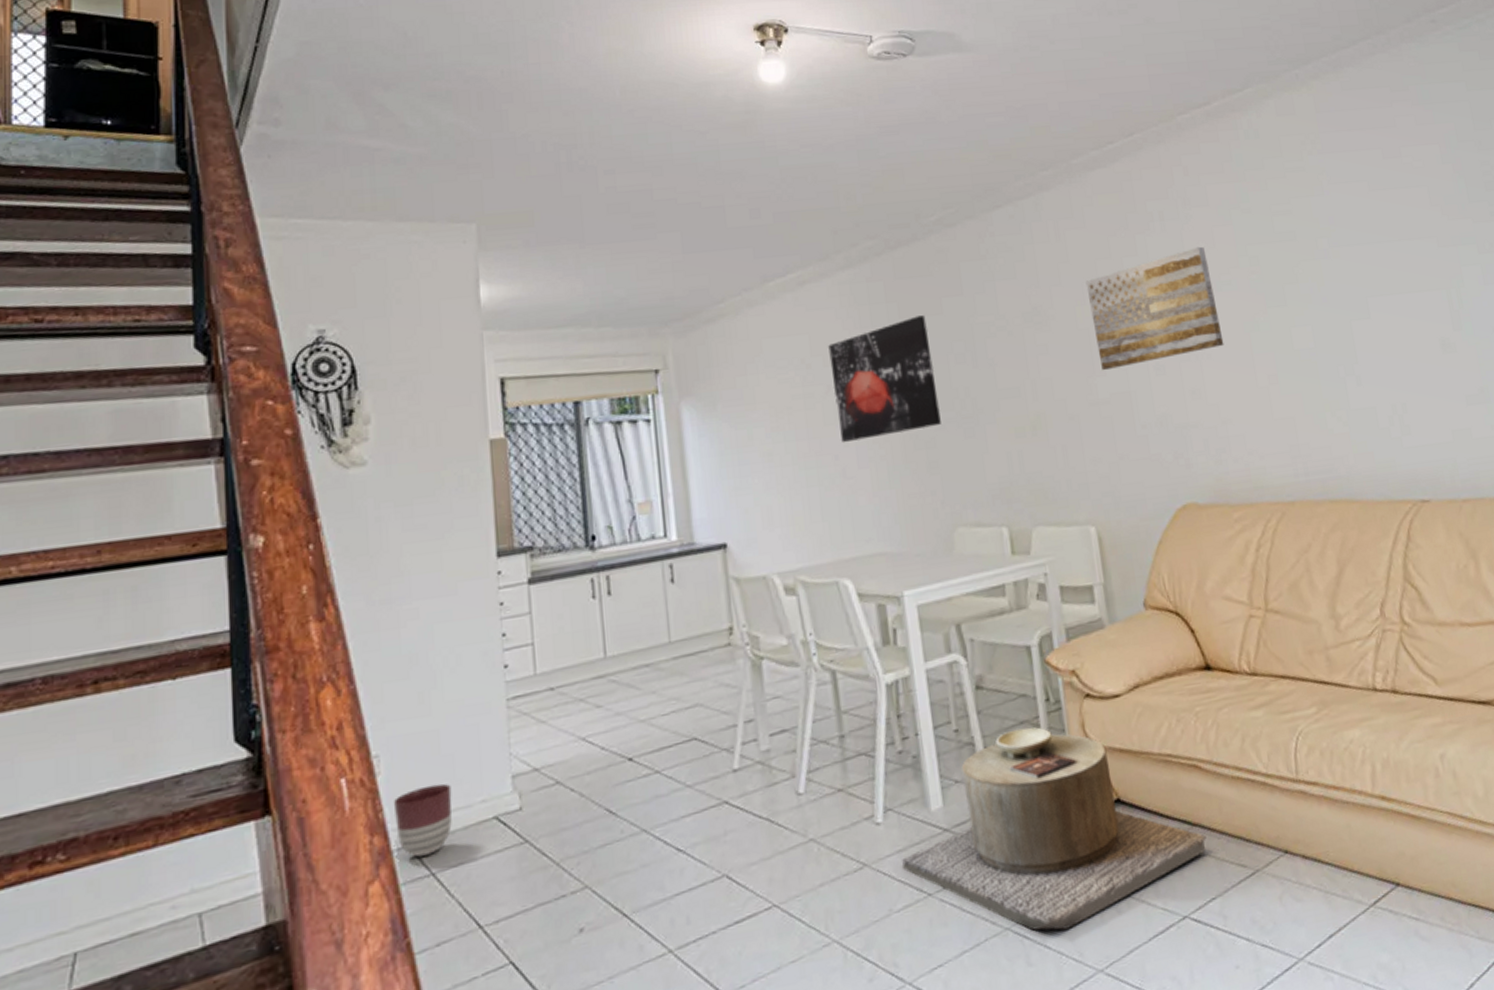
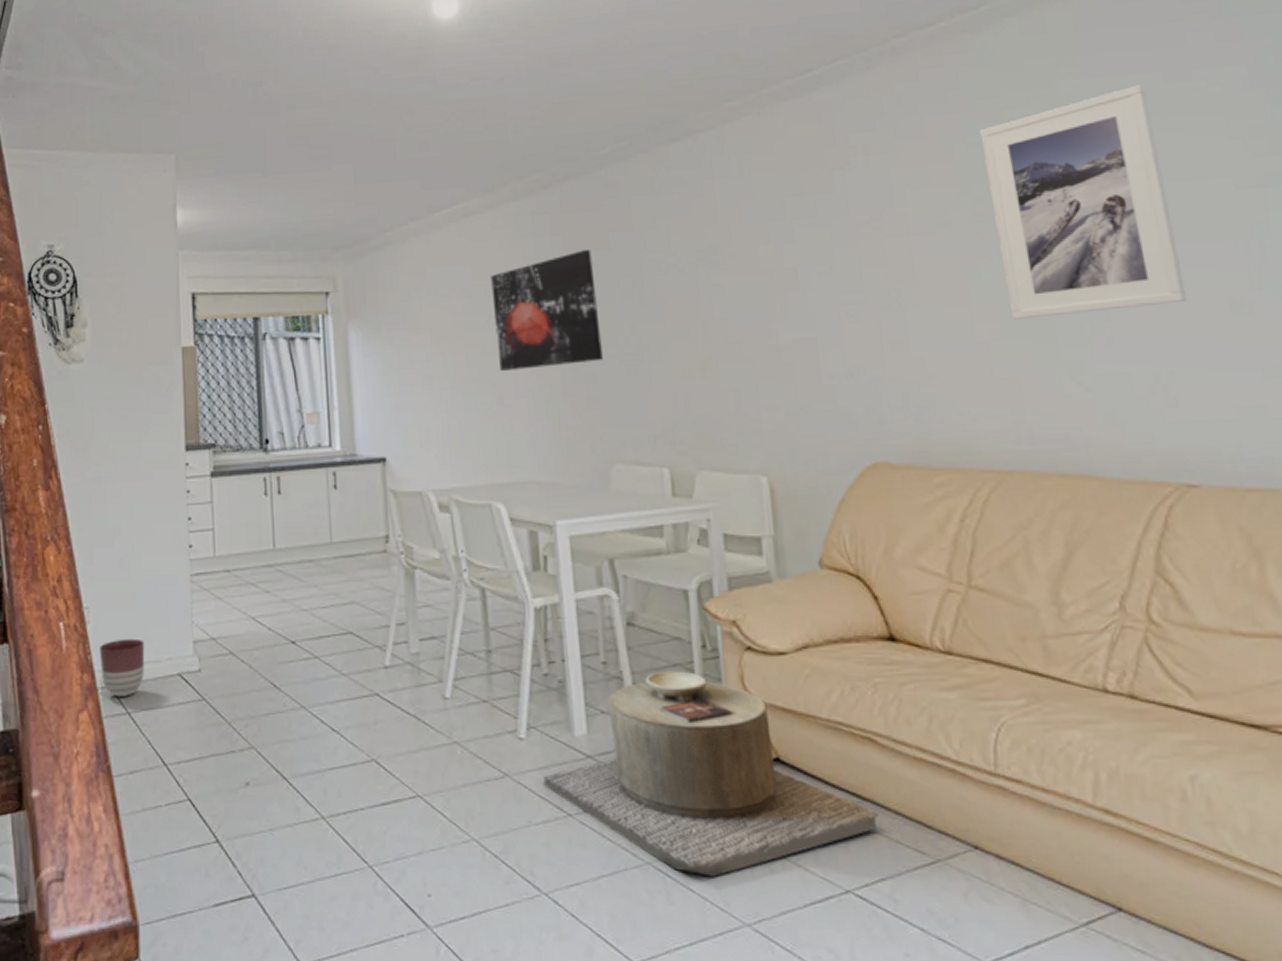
wall art: present [1085,246,1224,371] -> none [771,183,935,315]
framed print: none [1250,159,1411,366] -> present [980,84,1187,320]

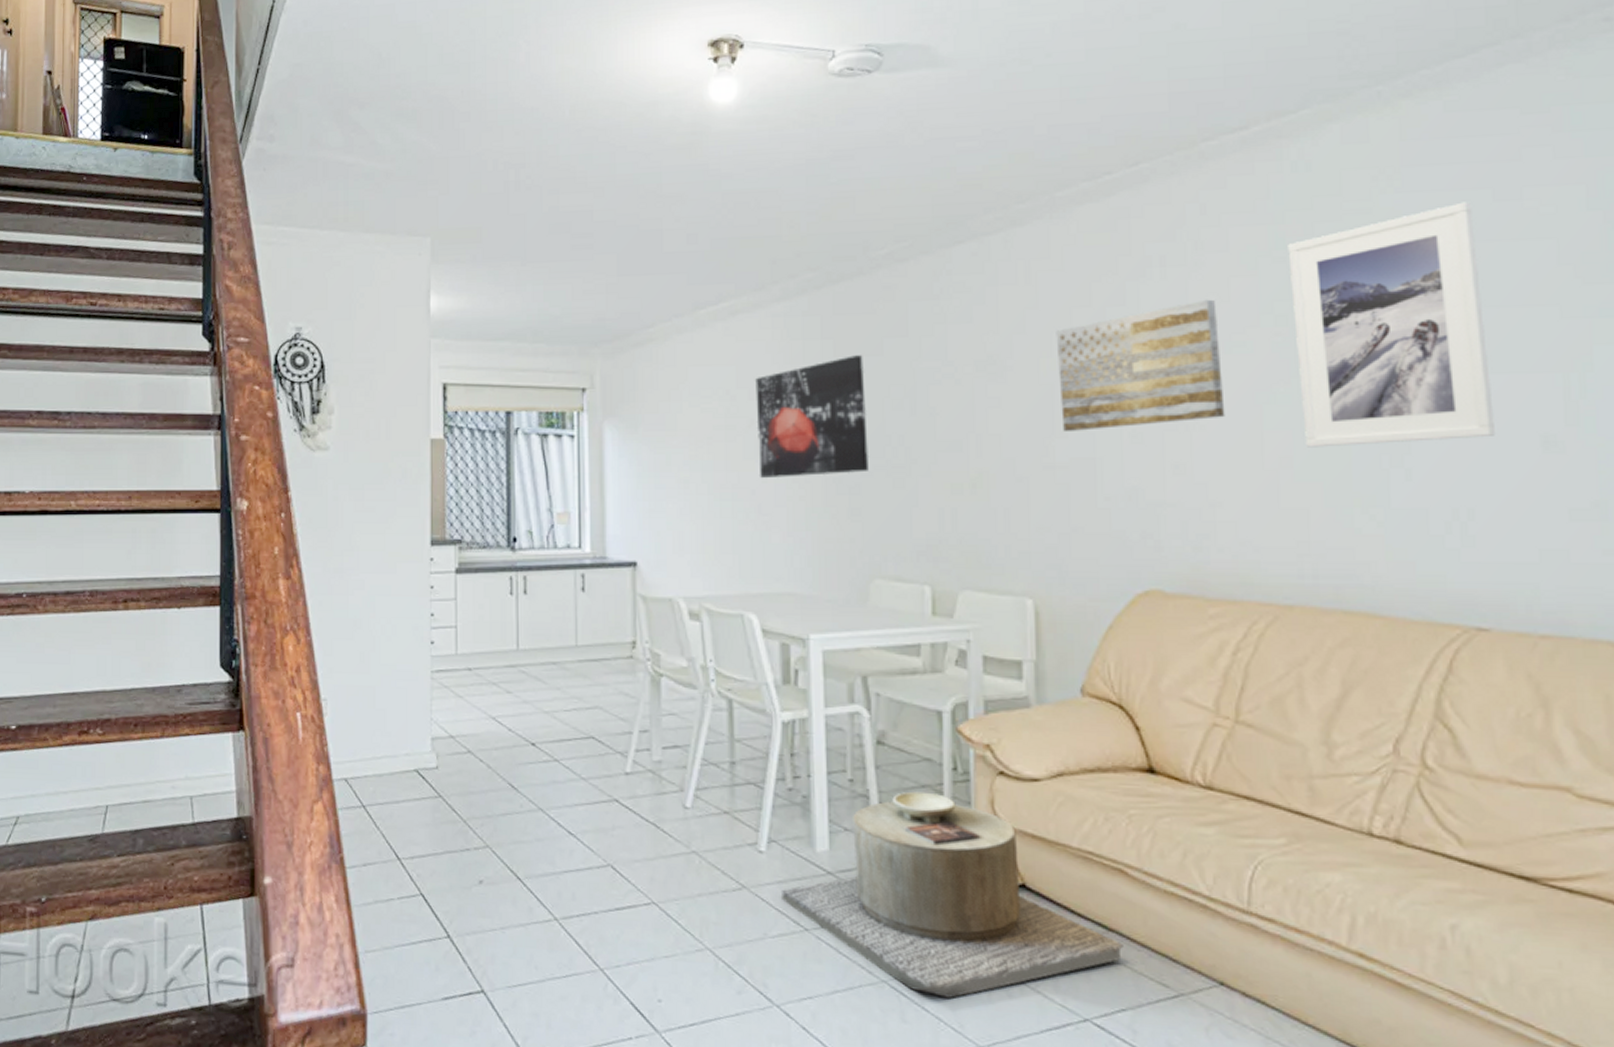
planter: present [99,638,145,697] -> none [335,732,382,790]
wall art: none [771,183,935,315] -> present [1056,299,1225,433]

